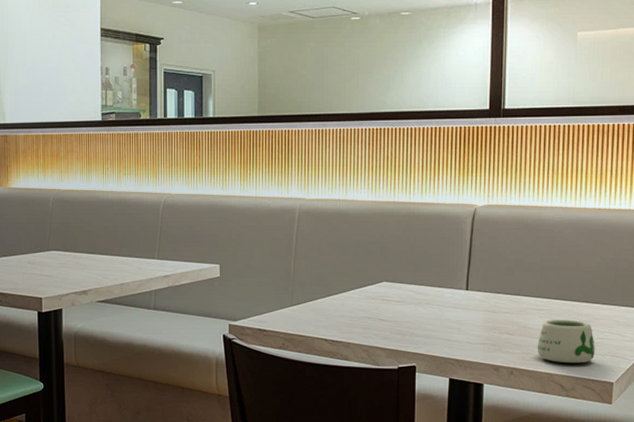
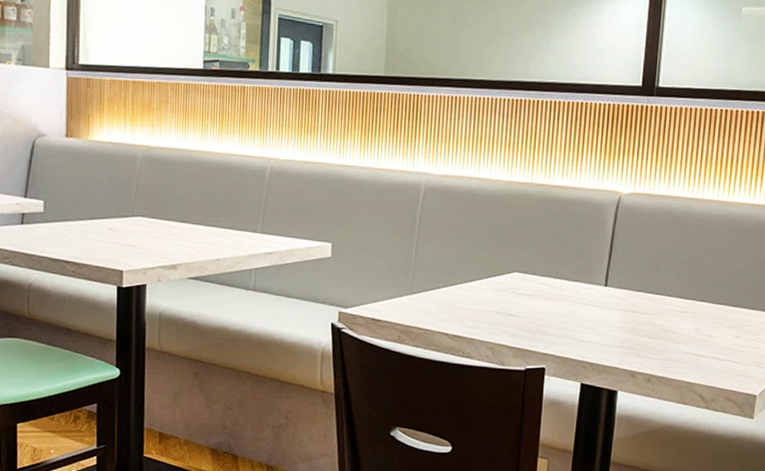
mug: present [537,320,595,364] -> none [677,323,740,373]

